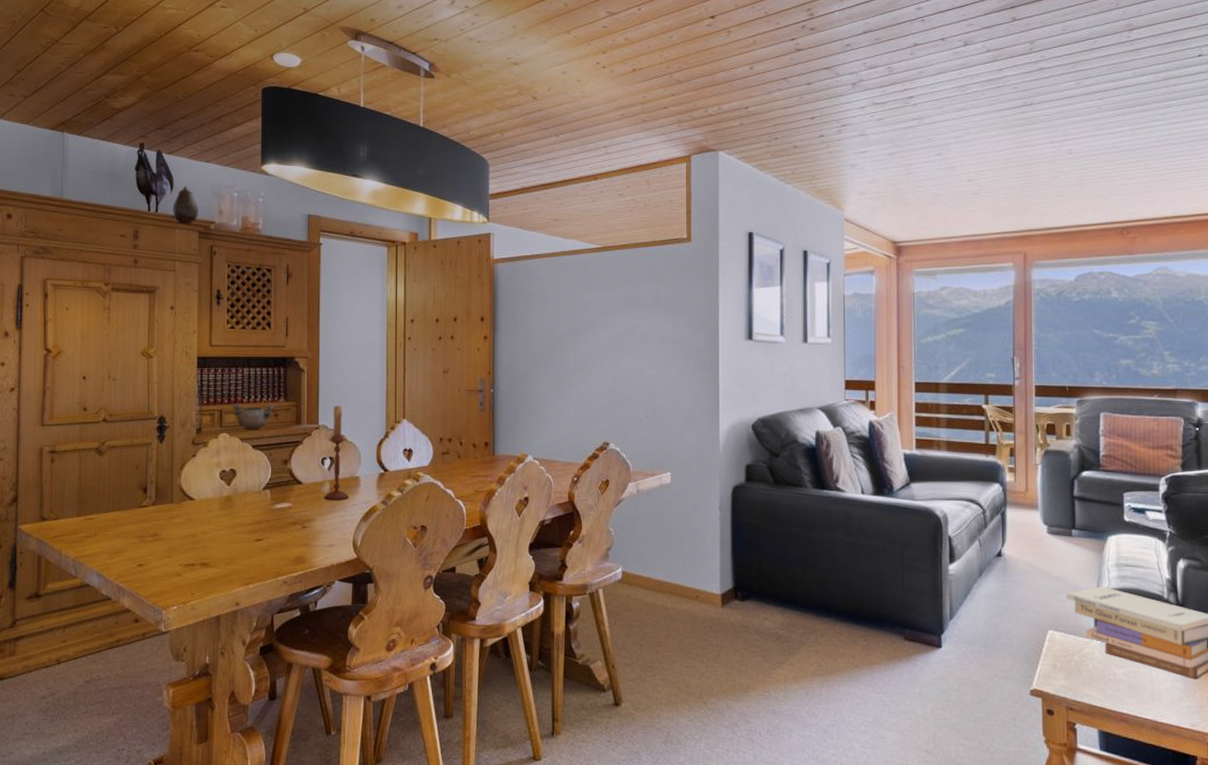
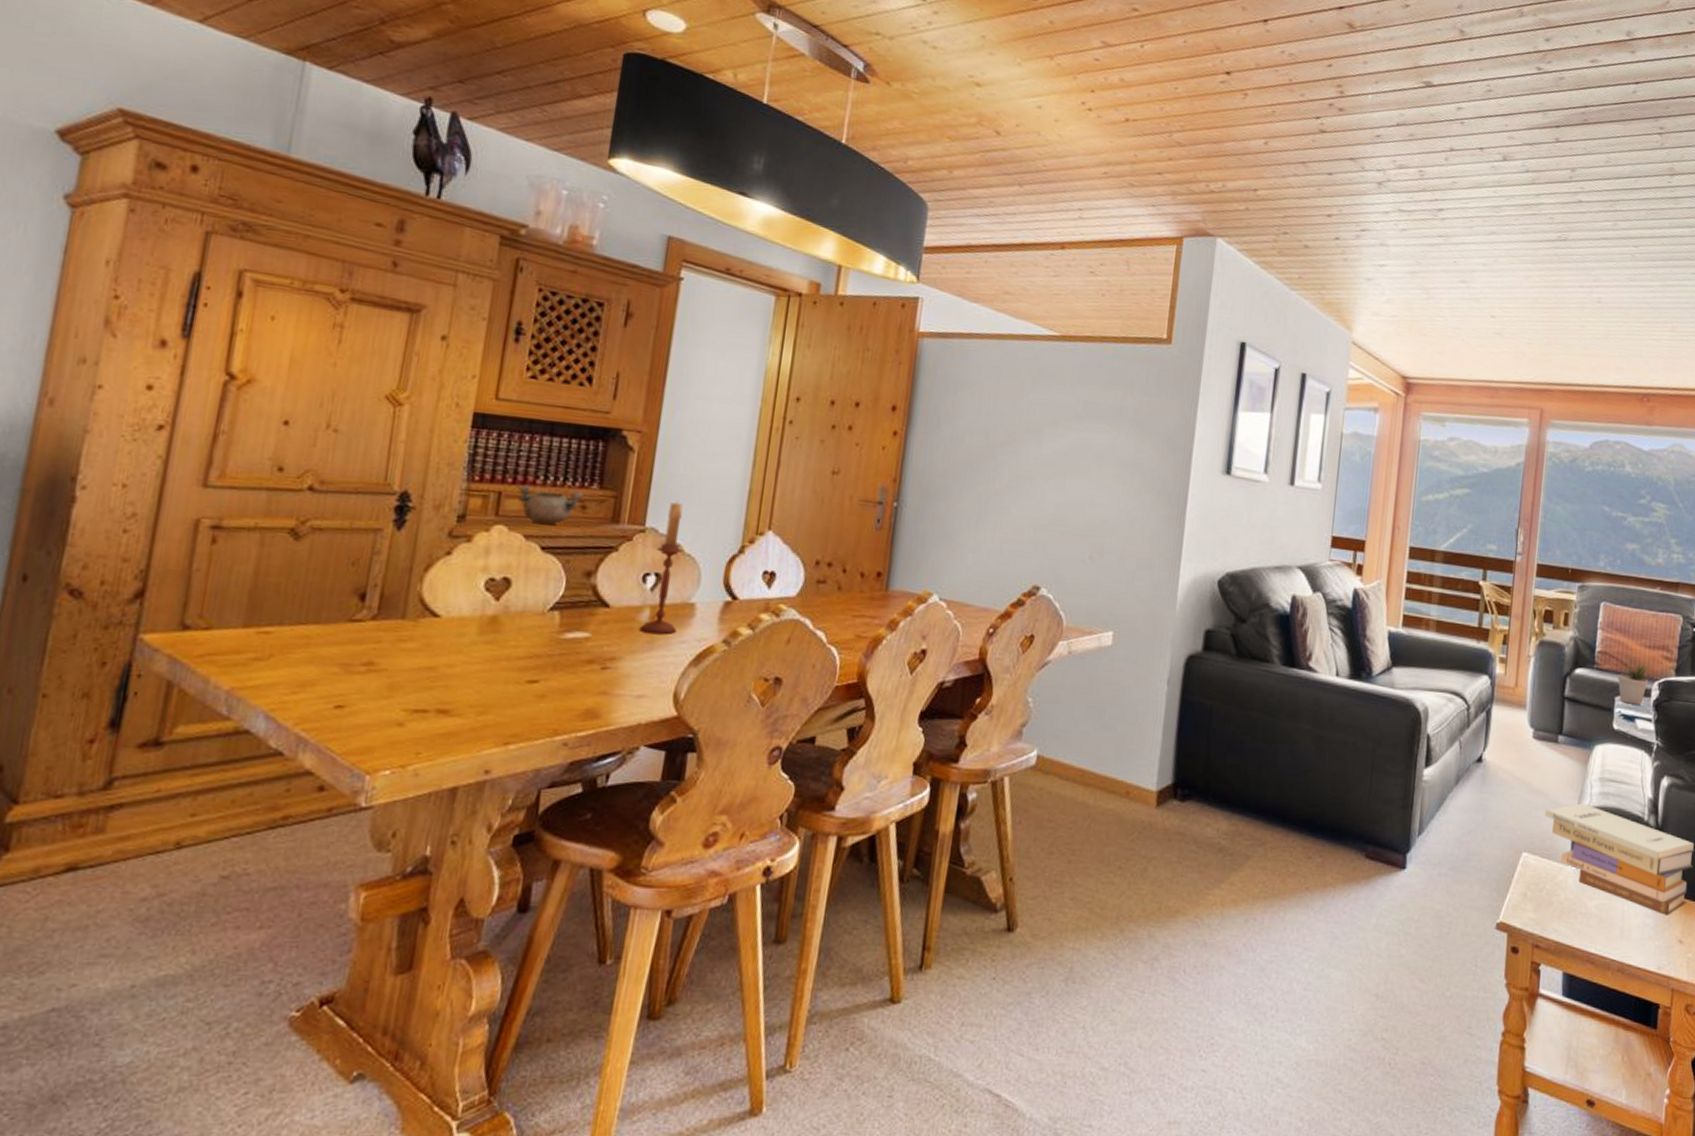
decorative jar: present [173,186,198,225] -> none [463,168,505,225]
potted plant: none [1124,462,1157,499] -> present [1617,662,1650,705]

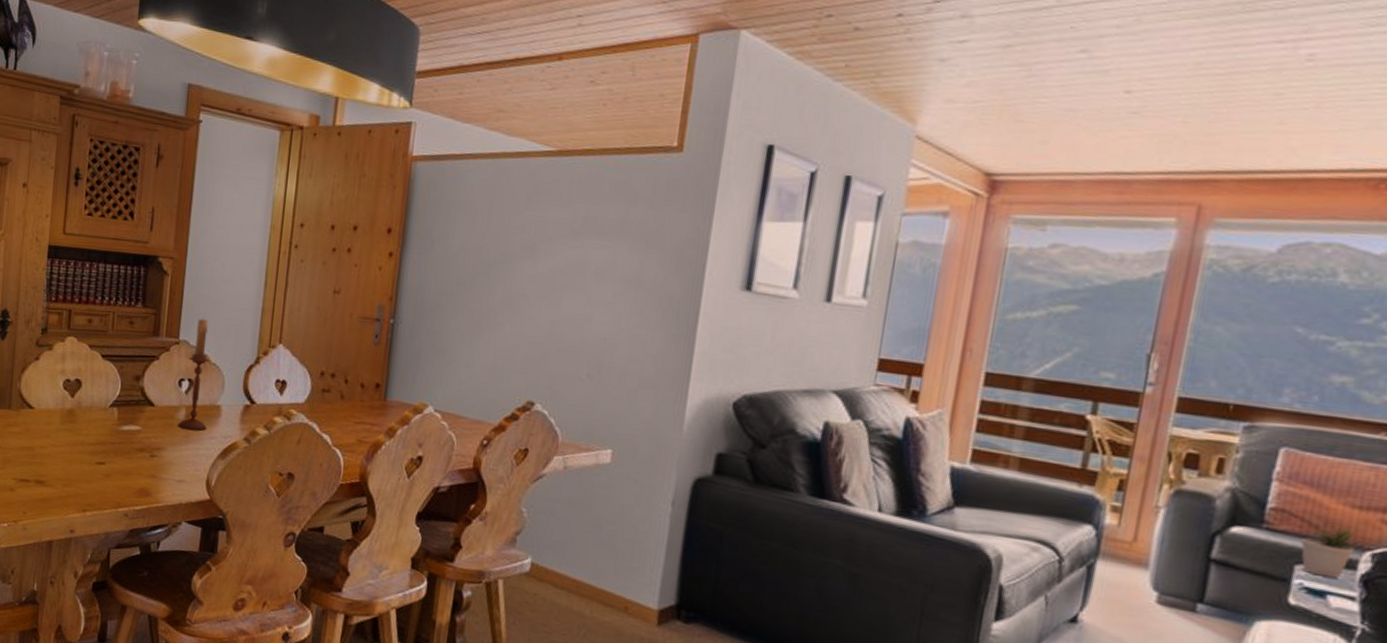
decorative bowl: present [517,484,585,525] -> none [82,303,132,337]

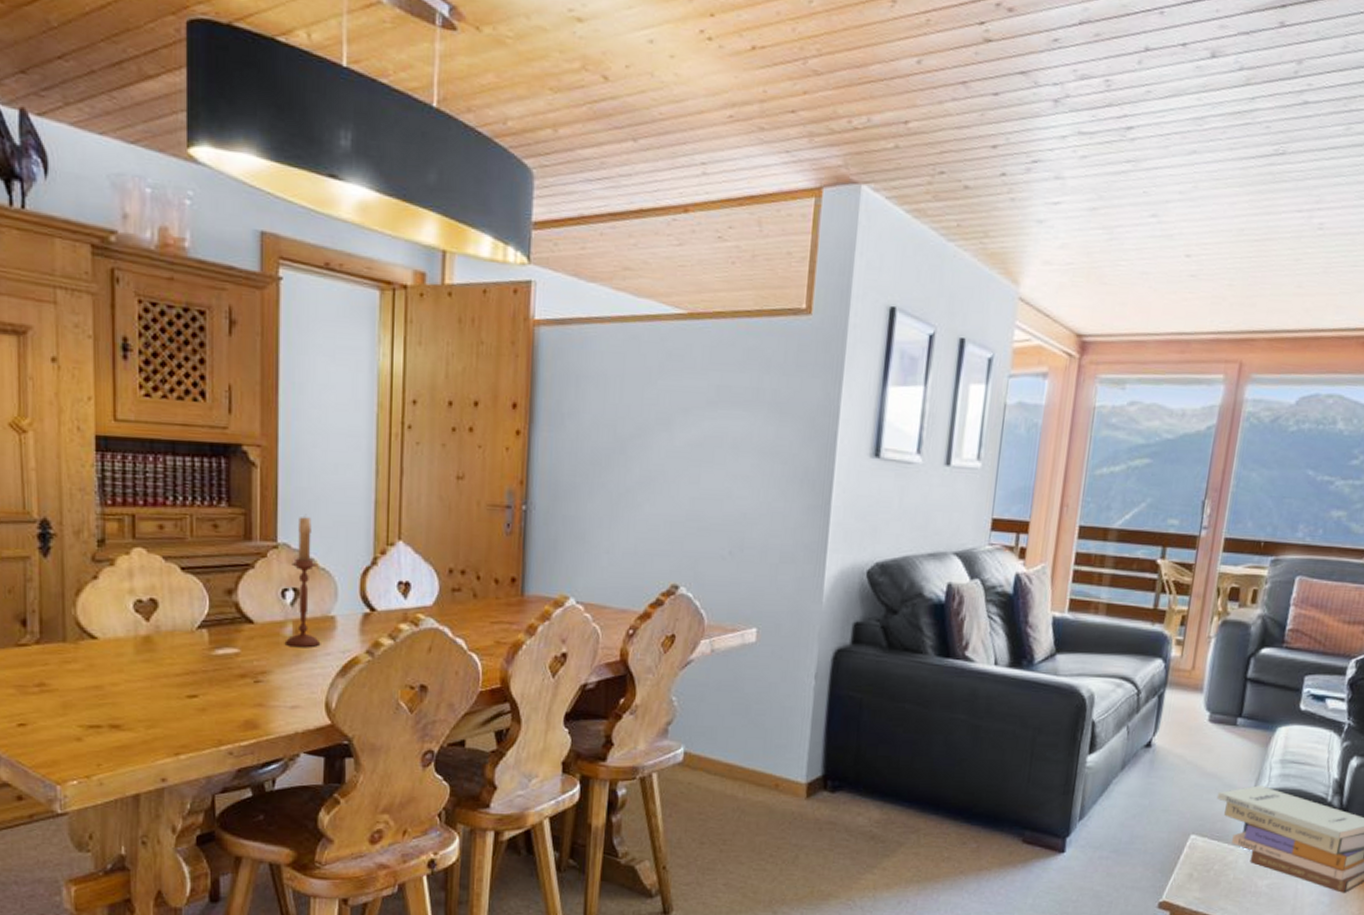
potted plant: present [1300,524,1358,579] -> none [1309,639,1347,684]

